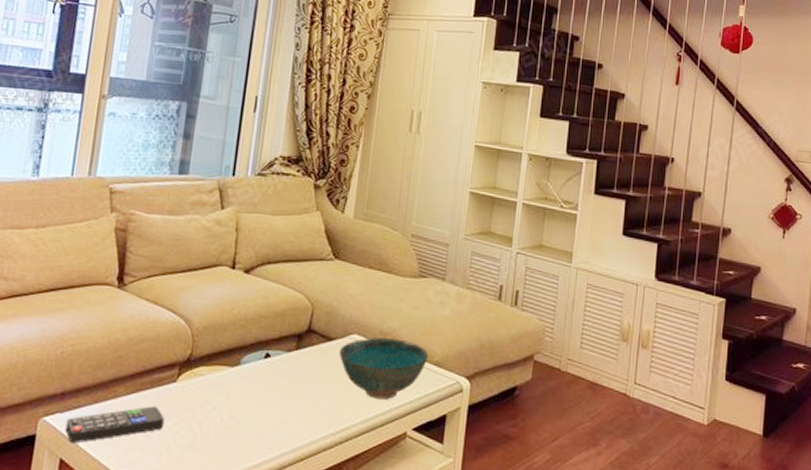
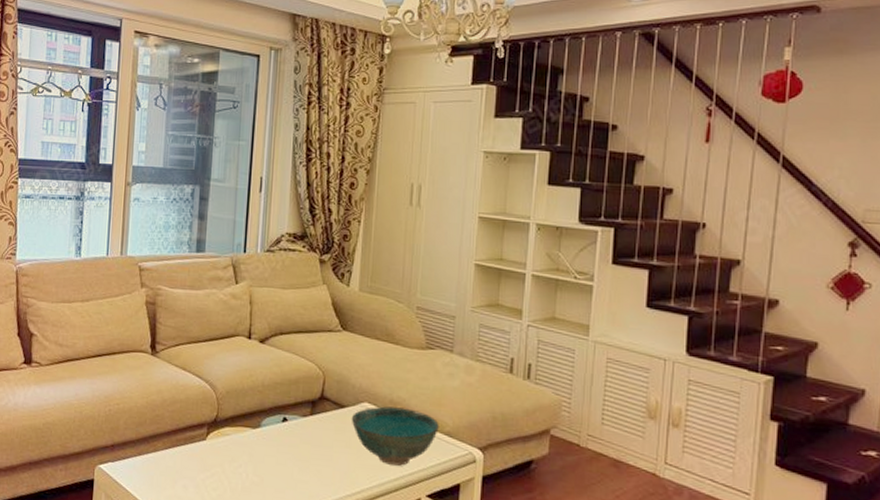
remote control: present [65,406,164,444] -> none [117,460,198,489]

